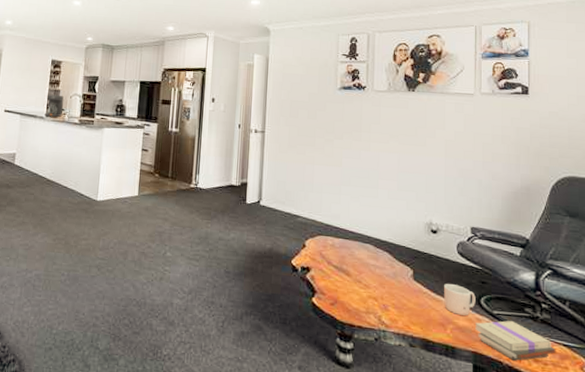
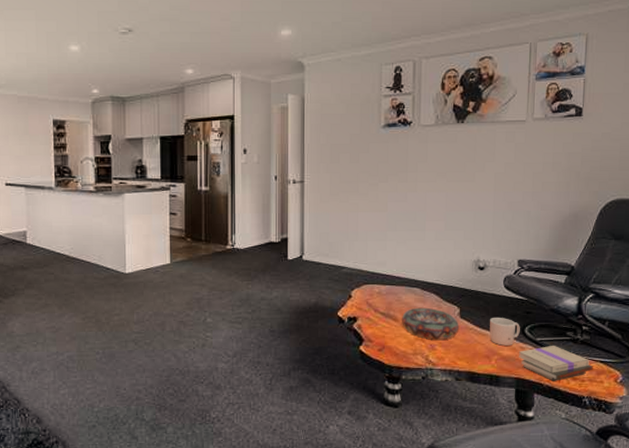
coffee maker: present [43,94,64,117] -> none [52,160,75,187]
decorative bowl: none [353,264,413,301] -> present [401,307,459,340]

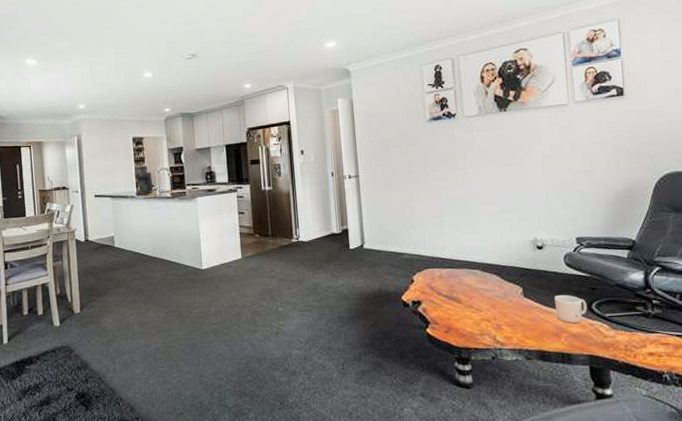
coffee maker: none [52,160,75,187] -> present [134,171,154,195]
decorative bowl: present [401,307,459,340] -> none [464,288,524,320]
books: present [519,345,593,381] -> none [589,320,670,357]

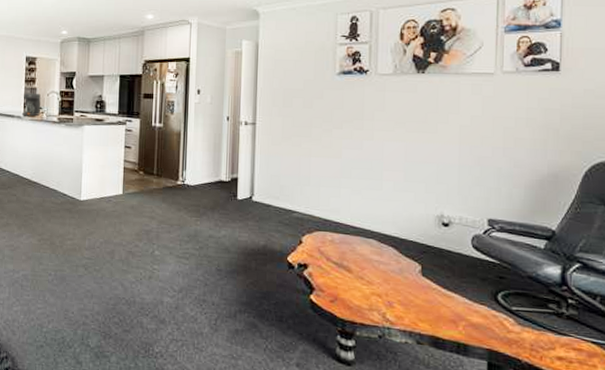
mug: present [555,294,587,324] -> none [456,278,492,313]

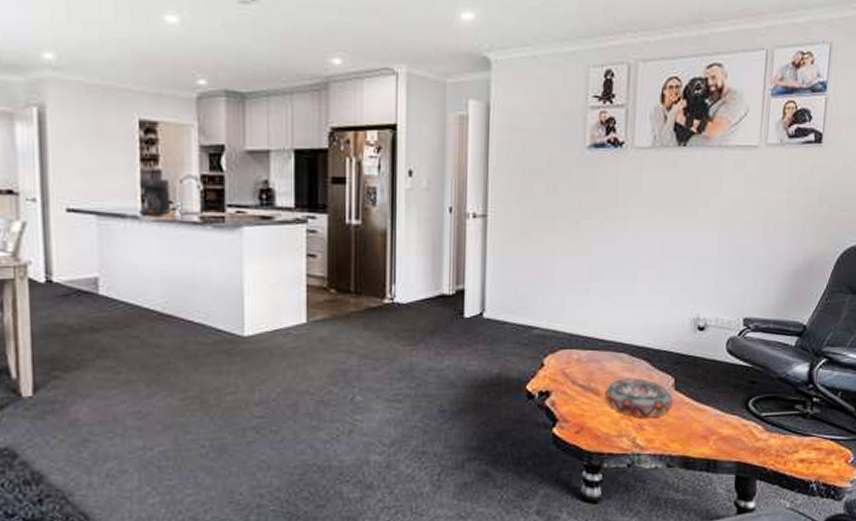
decorative bowl: none [355,260,421,298] -> present [604,378,674,418]

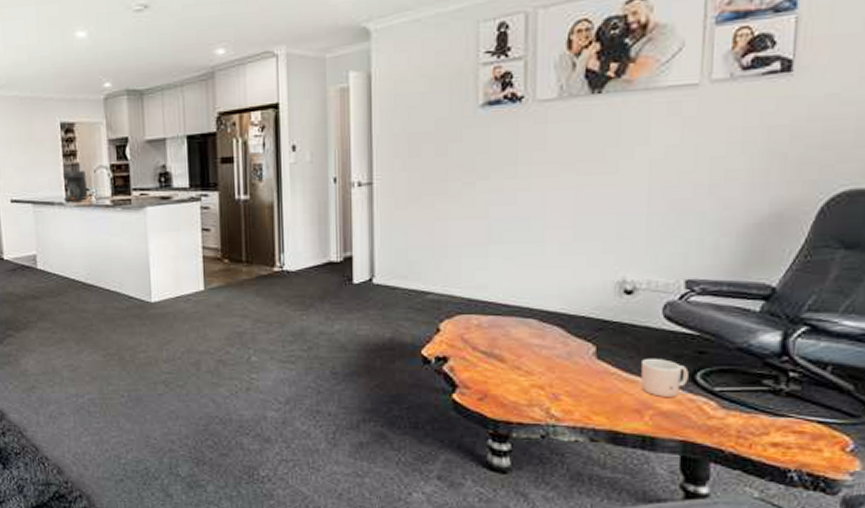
decorative bowl: present [604,378,674,418] -> none [509,344,596,387]
mug: none [708,388,744,424] -> present [641,358,689,398]

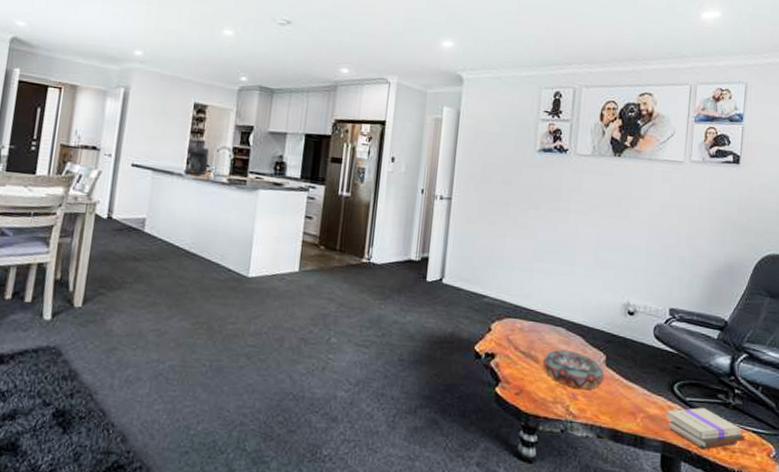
decorative bowl: none [509,344,596,387] -> present [542,349,605,389]
mug: present [641,358,689,398] -> none [636,369,669,404]
books: none [686,397,806,447] -> present [666,407,745,450]

